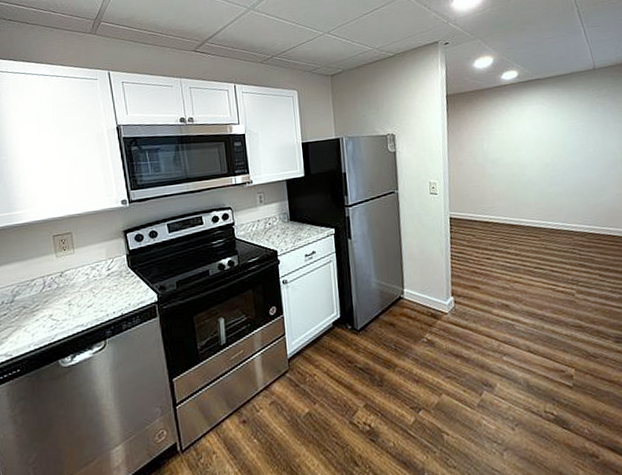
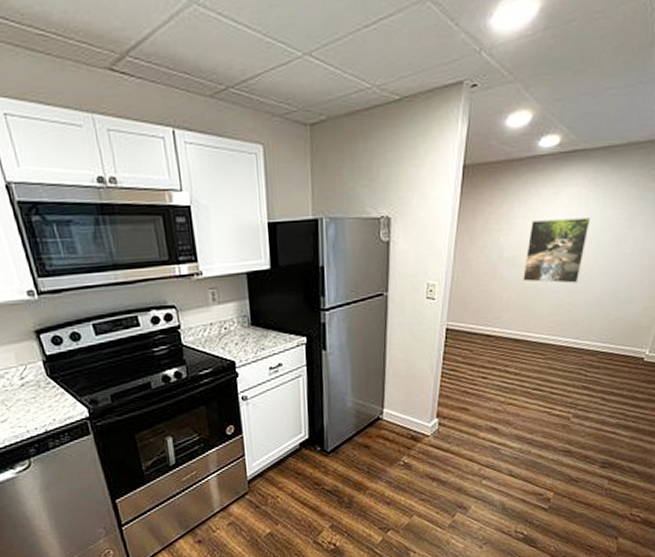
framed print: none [506,126,555,178] -> present [523,218,591,284]

